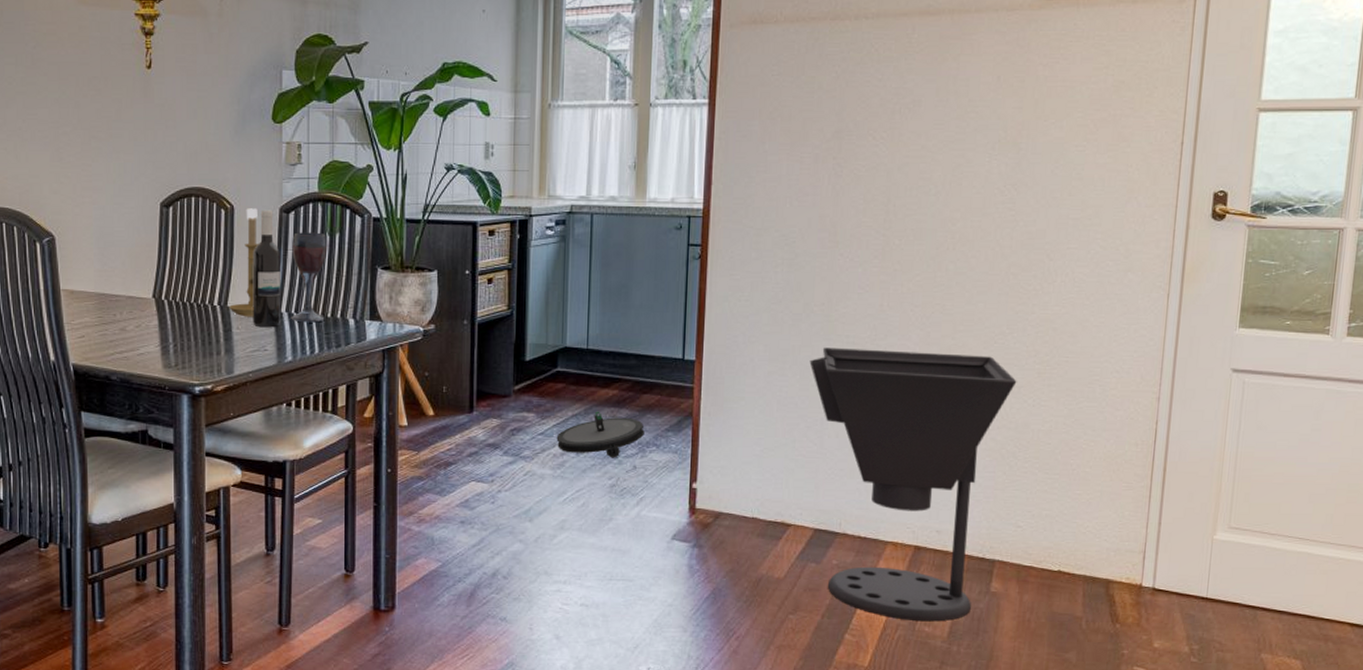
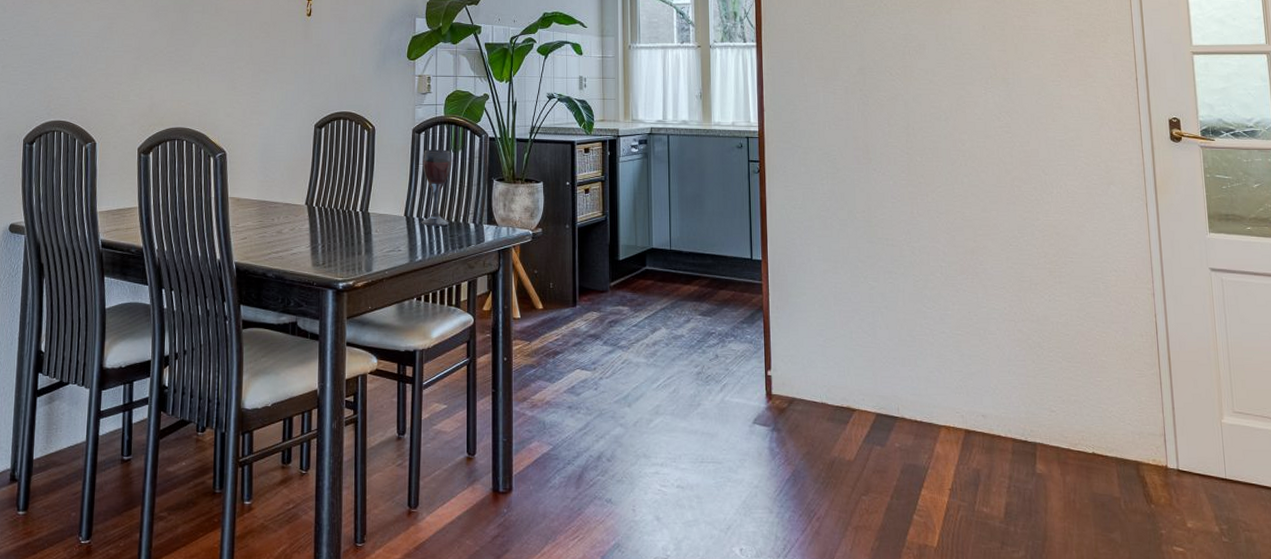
candle holder: present [229,208,259,317] -> none [369,129,395,222]
wine bottle: present [252,210,280,328] -> none [389,130,413,231]
robot vacuum: present [556,411,645,458] -> none [648,305,723,348]
umbrella stand: present [809,347,1017,622] -> none [857,249,1033,503]

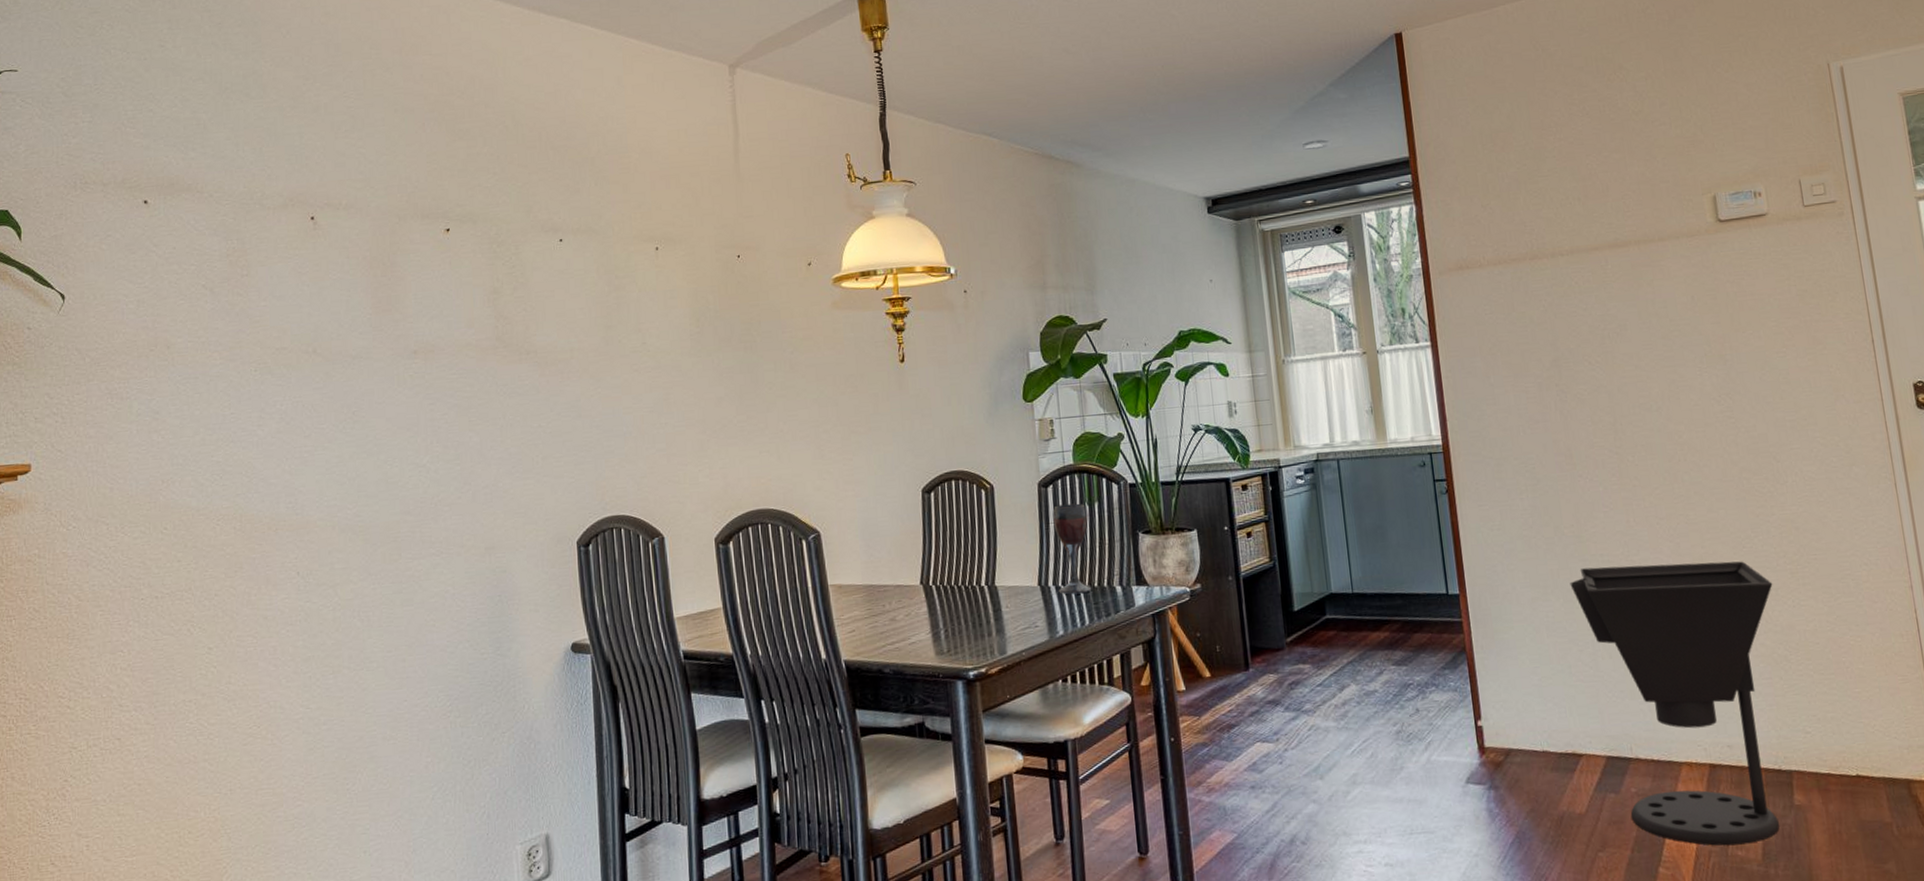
umbrella stand: none [857,249,1033,503] -> present [1570,561,1779,846]

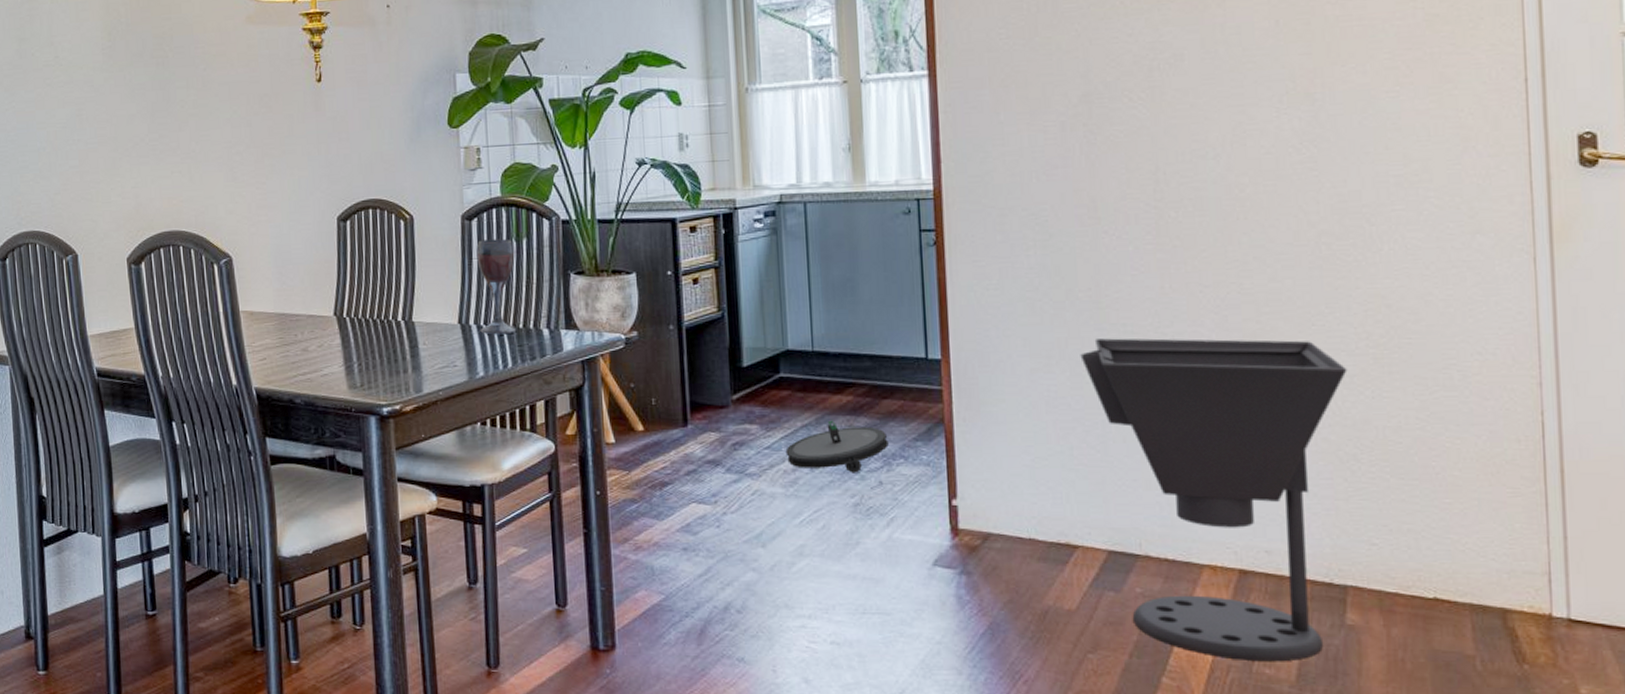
robot vacuum: none [1335,655,1422,703] -> present [785,420,889,473]

